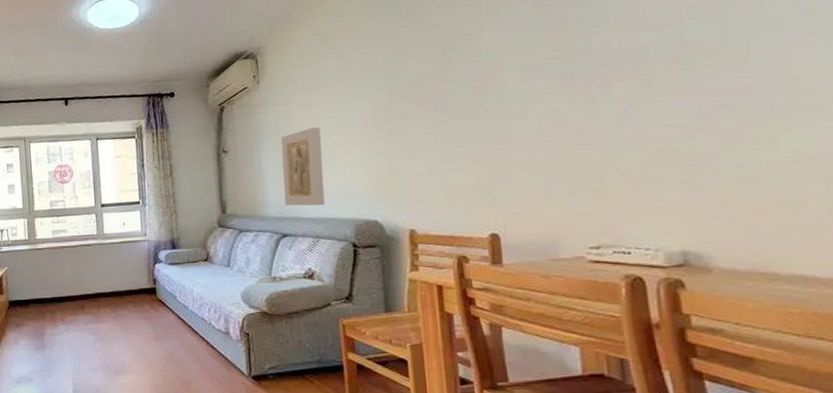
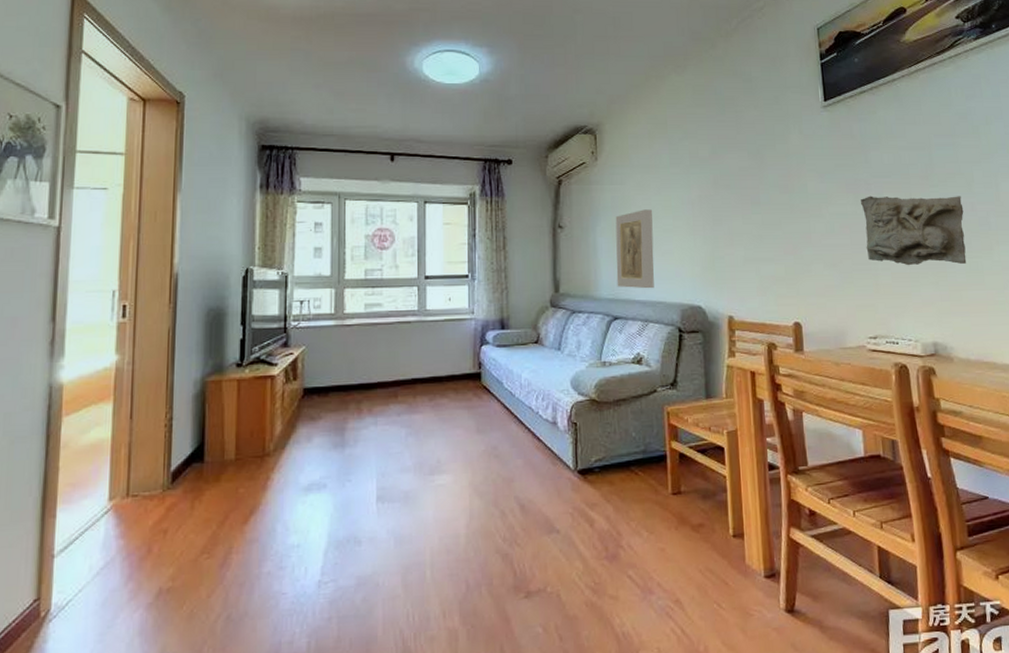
stone relief: none [579,77,736,165] -> present [861,196,967,266]

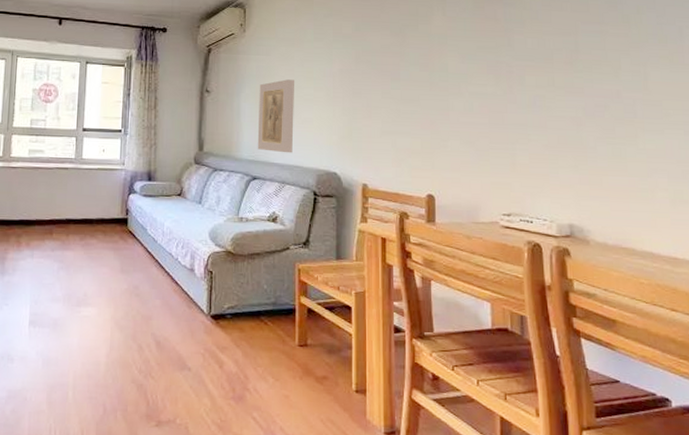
stone relief: present [861,196,967,266] -> none [501,78,609,149]

